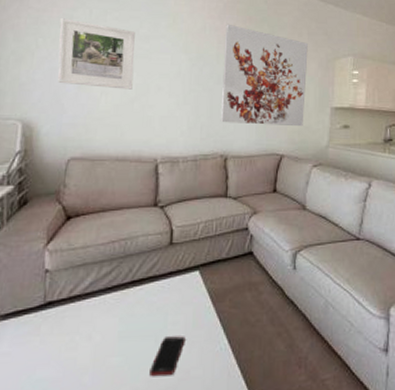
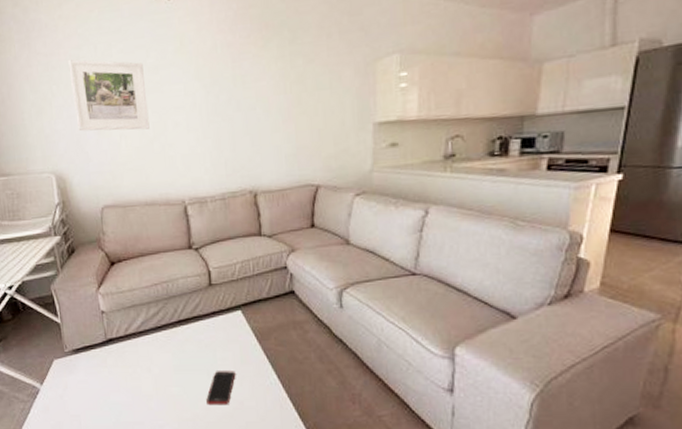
wall art: present [220,24,308,127] -> none [239,36,341,155]

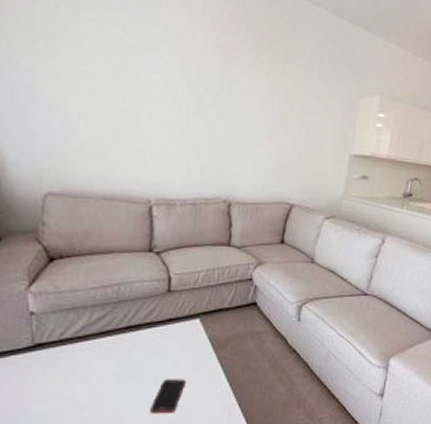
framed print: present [68,59,150,131] -> none [17,12,118,116]

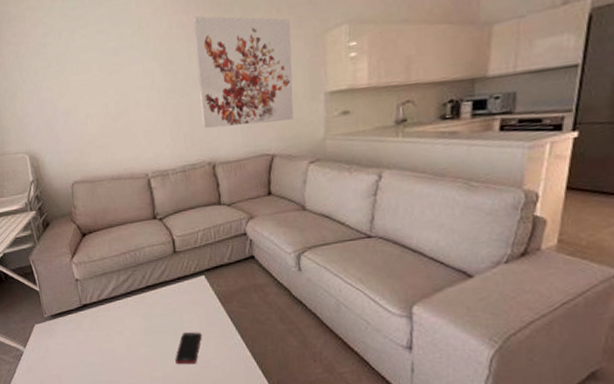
wall art: none [223,40,329,174] -> present [193,16,294,129]

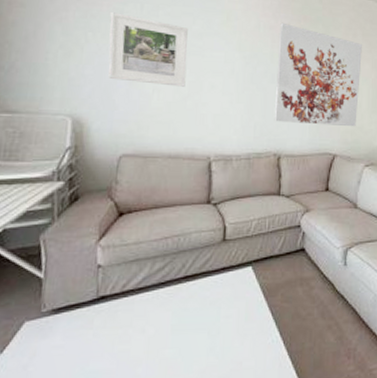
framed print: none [36,46,113,113] -> present [108,12,188,87]
cell phone: present [175,332,202,365] -> none [202,329,238,368]

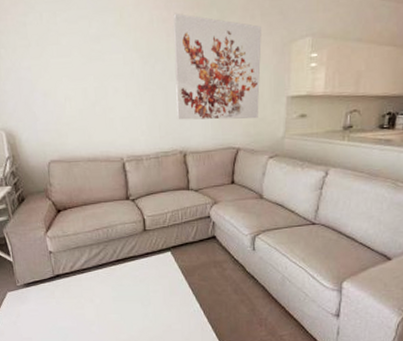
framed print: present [108,12,188,87] -> none [15,25,92,94]

